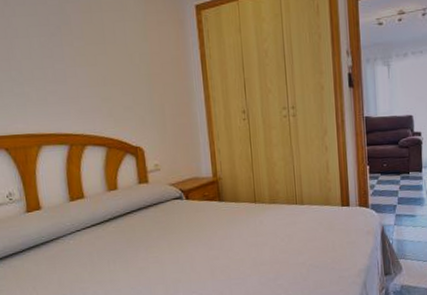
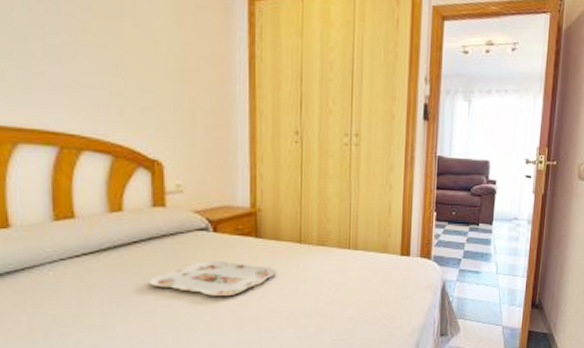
serving tray: none [140,222,238,252] -> present [148,260,276,296]

